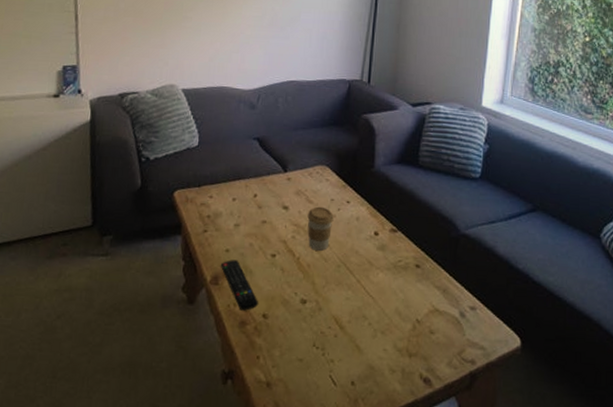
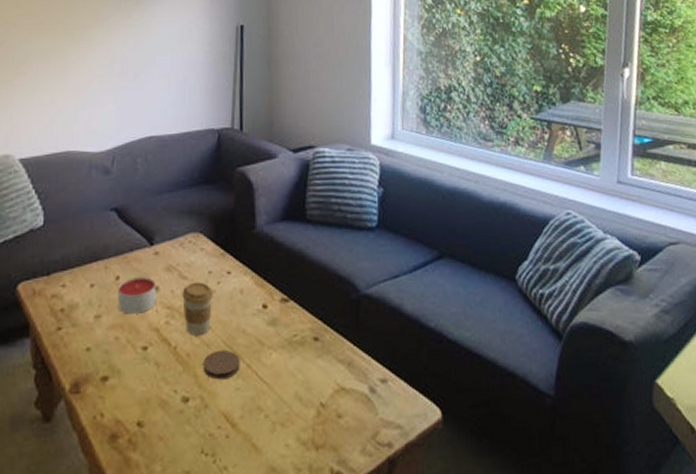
remote control: present [220,260,259,311] -> none [80,359,132,421]
candle: none [254,197,287,227] -> present [118,277,156,314]
coaster: none [320,264,352,290] -> present [202,349,241,380]

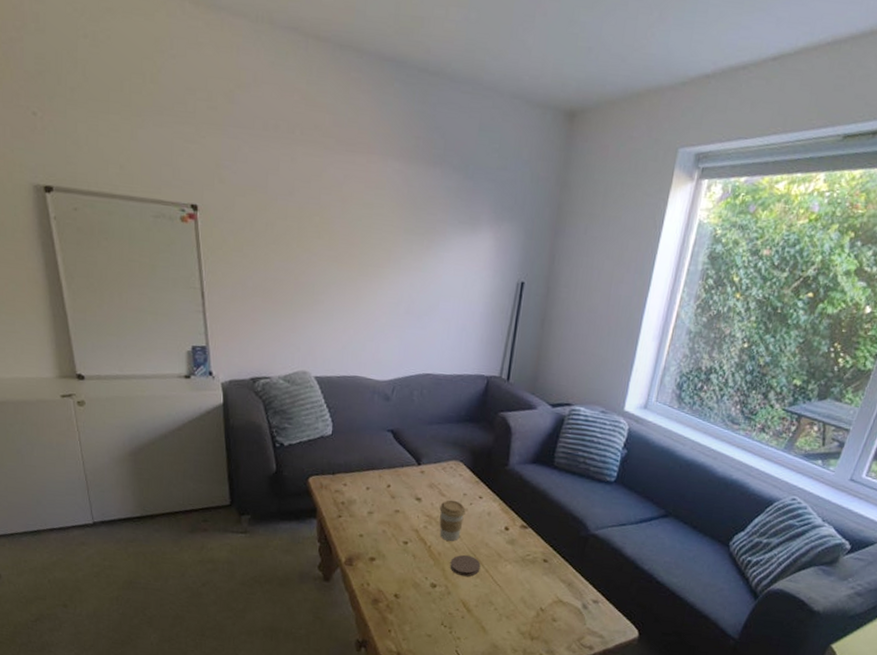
candle: present [118,277,156,314] -> none [387,488,420,516]

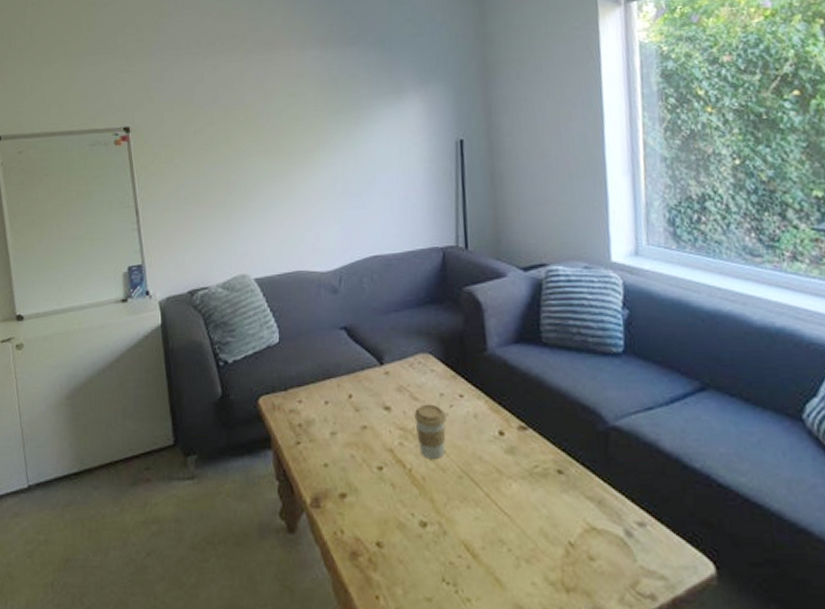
coaster: present [450,554,481,577] -> none [439,475,479,507]

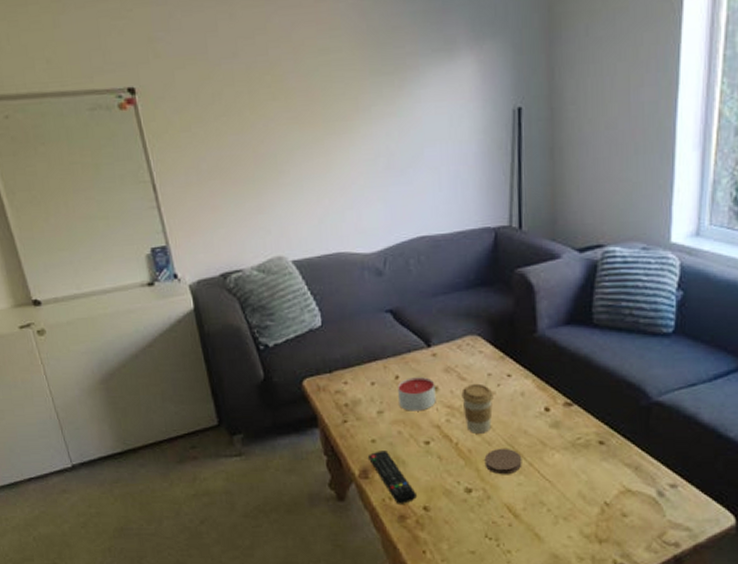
remote control: none [319,476,371,539] -> present [367,451,418,504]
candle: none [351,396,389,433] -> present [398,377,436,411]
coaster: none [439,475,479,507] -> present [484,448,522,475]

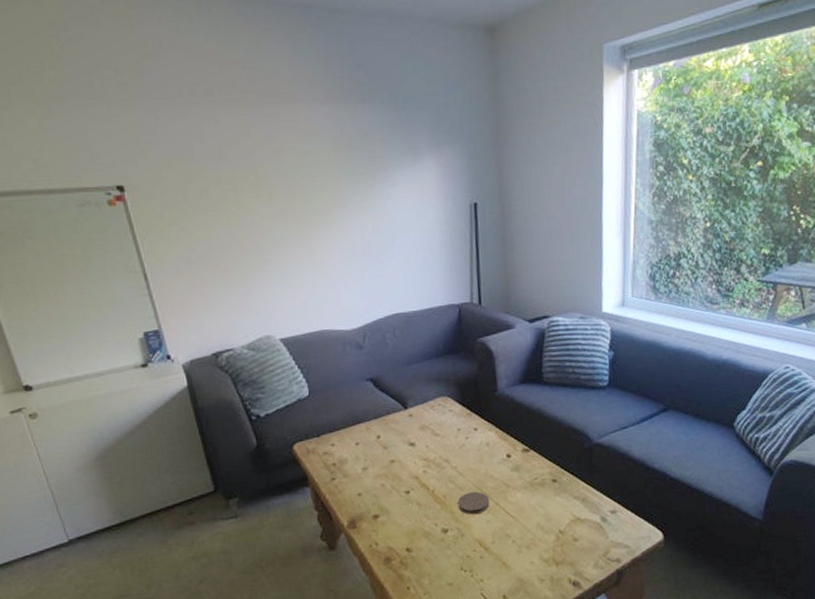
remote control: present [367,451,418,504] -> none [354,502,401,548]
candle: present [398,377,436,411] -> none [379,435,414,466]
coffee cup: present [461,383,494,433] -> none [435,437,463,481]

